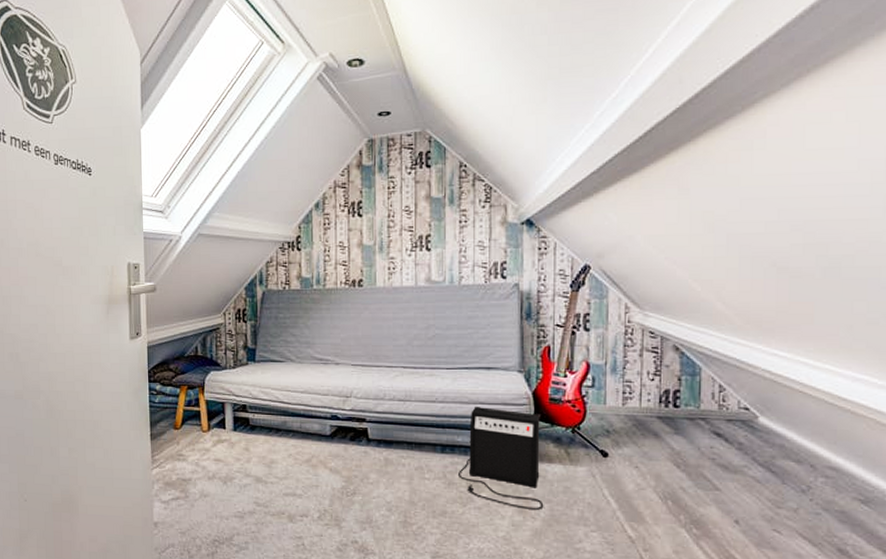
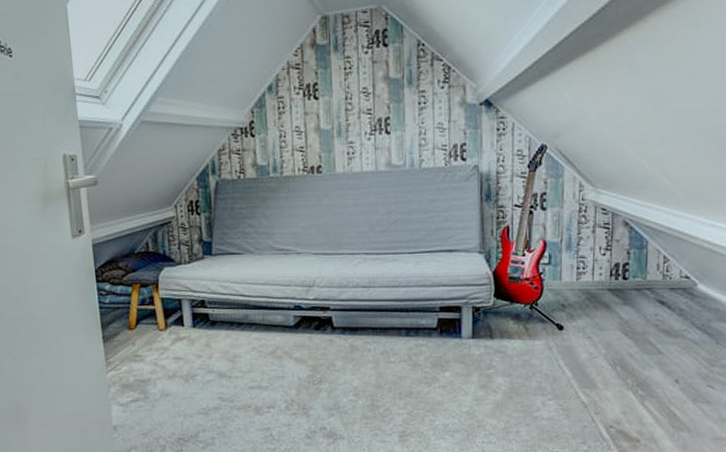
amplifier: present [459,406,544,510] -> none [423,288,505,384]

